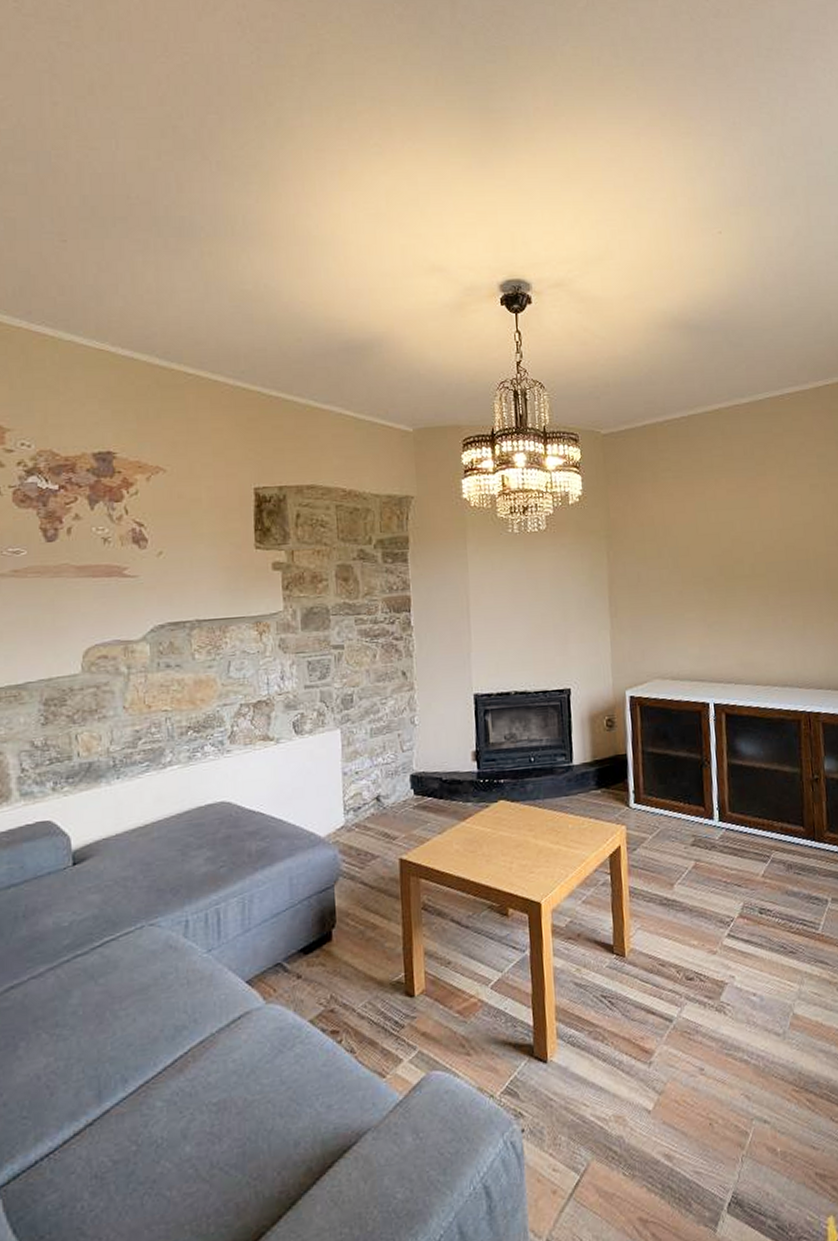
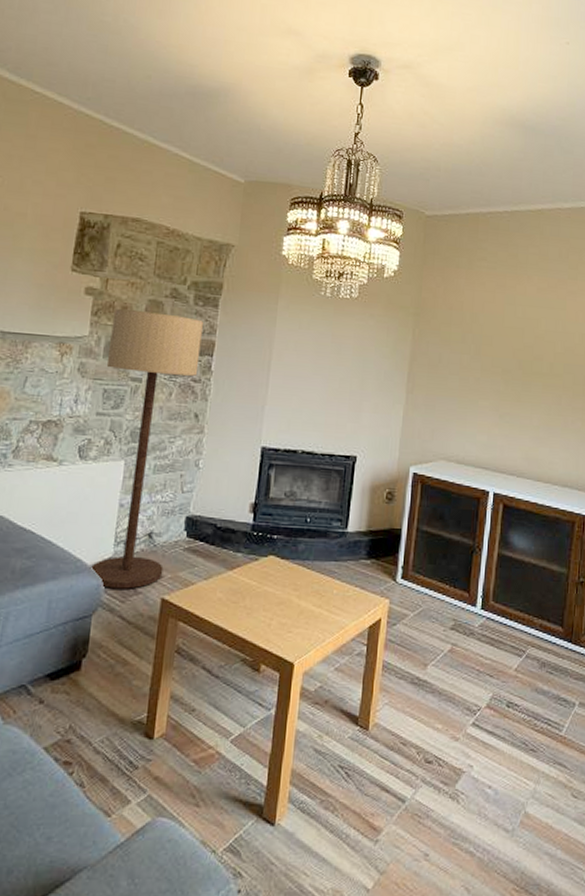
floor lamp: none [304,576,398,857] -> present [89,309,203,589]

